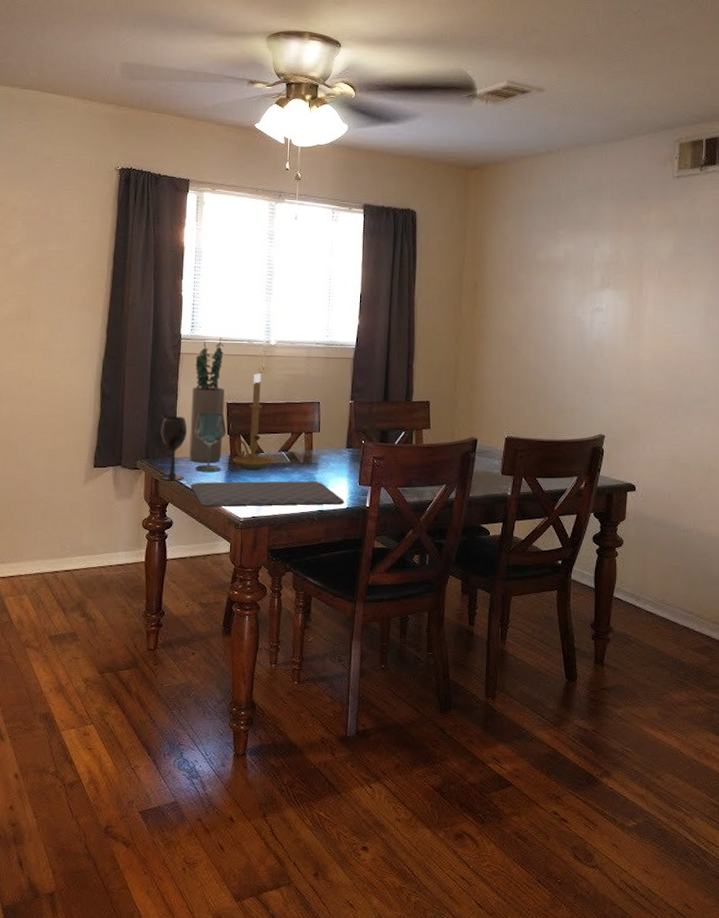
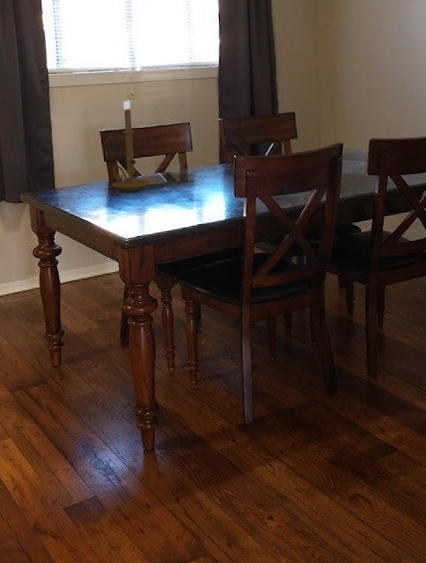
wine glass: present [160,416,188,480] -> none [39,149,67,210]
vase: present [189,338,225,463] -> none [64,68,101,191]
placemat: present [190,481,345,507] -> none [74,198,223,231]
wine glass: present [194,412,226,472] -> none [71,141,103,199]

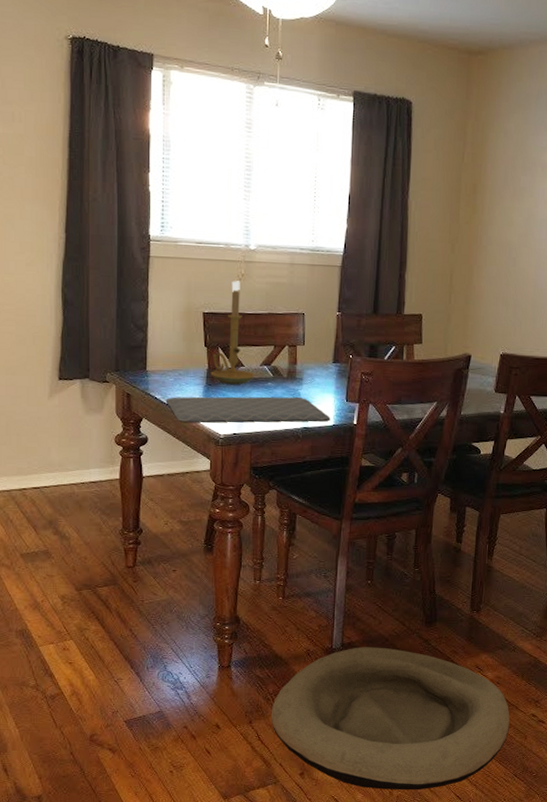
placemat: none [74,198,223,231] -> present [165,396,331,423]
dog bed: none [196,418,416,553] -> present [272,647,510,790]

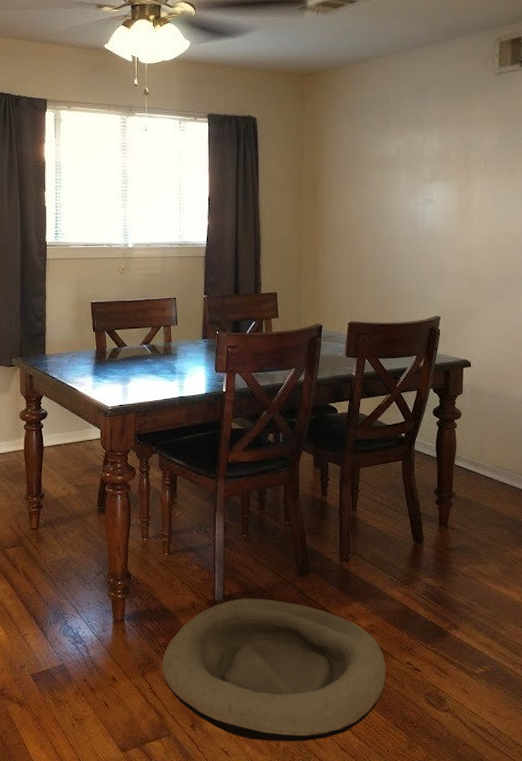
placemat: present [165,396,331,423] -> none [61,371,203,397]
candle holder: present [210,281,255,385] -> none [99,274,136,363]

